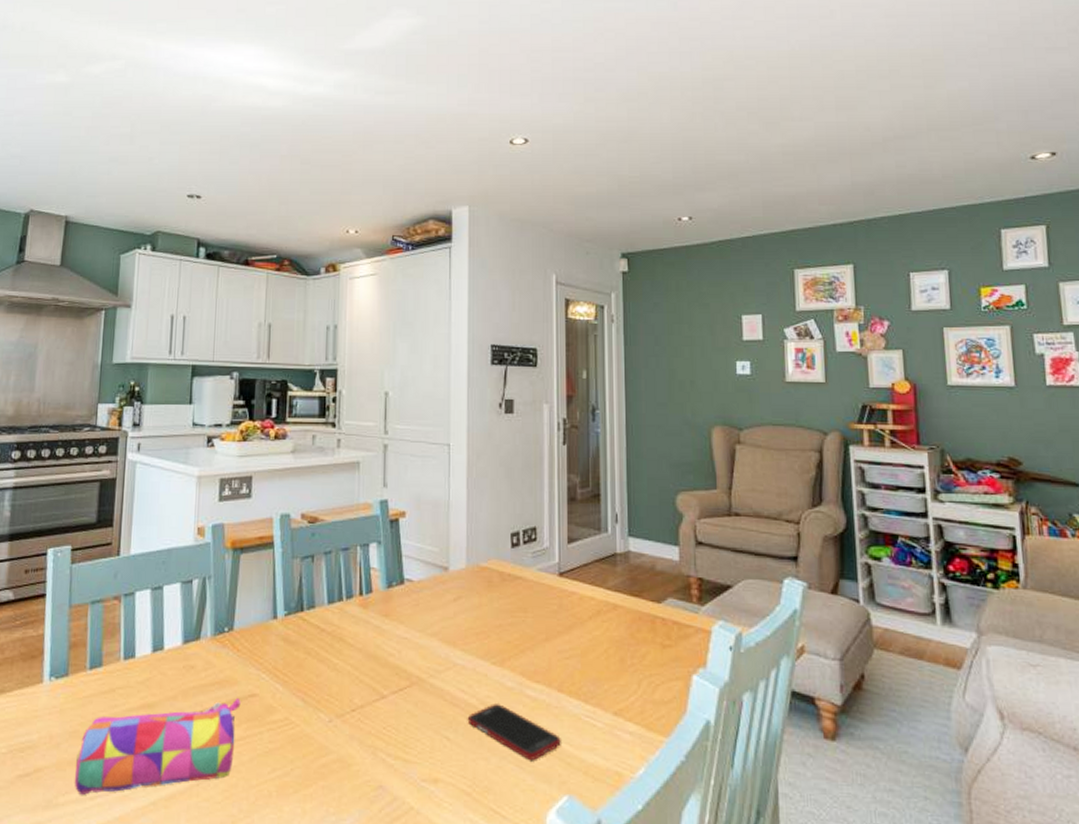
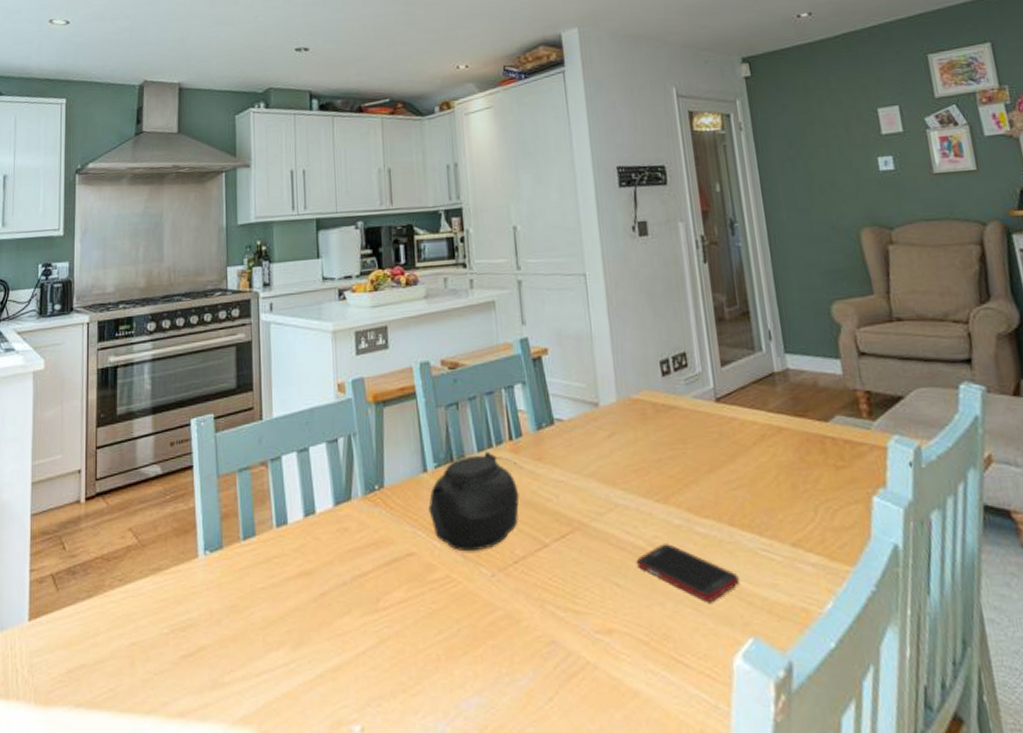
pencil case: present [74,698,241,796] -> none [238,559,399,673]
teapot: none [275,604,370,697] -> present [428,451,523,552]

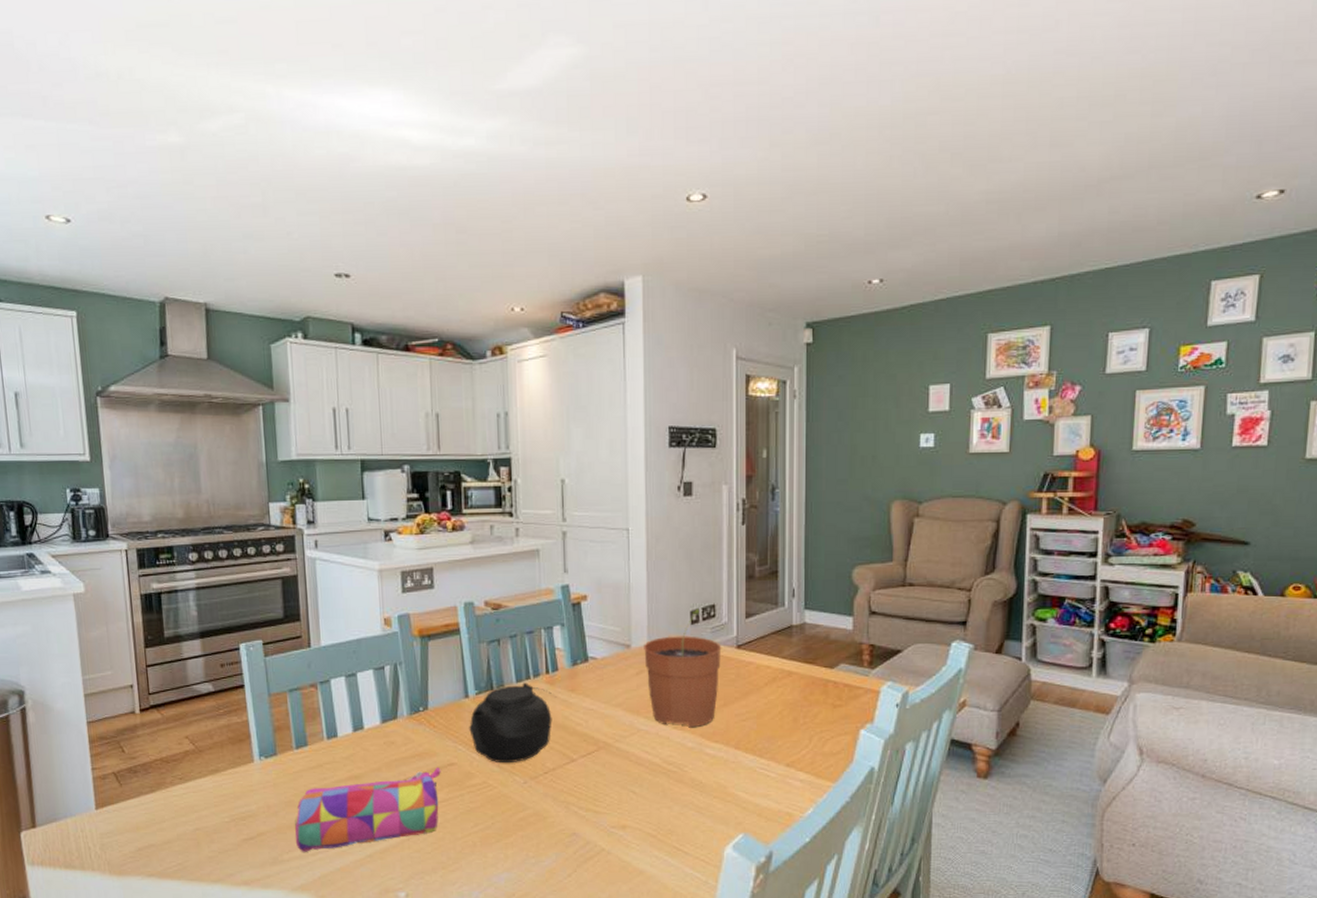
pencil case: none [238,559,399,673] -> present [294,768,441,853]
plant pot: none [613,358,701,501] -> present [644,609,722,728]
cell phone: present [636,544,739,602] -> none [651,762,737,806]

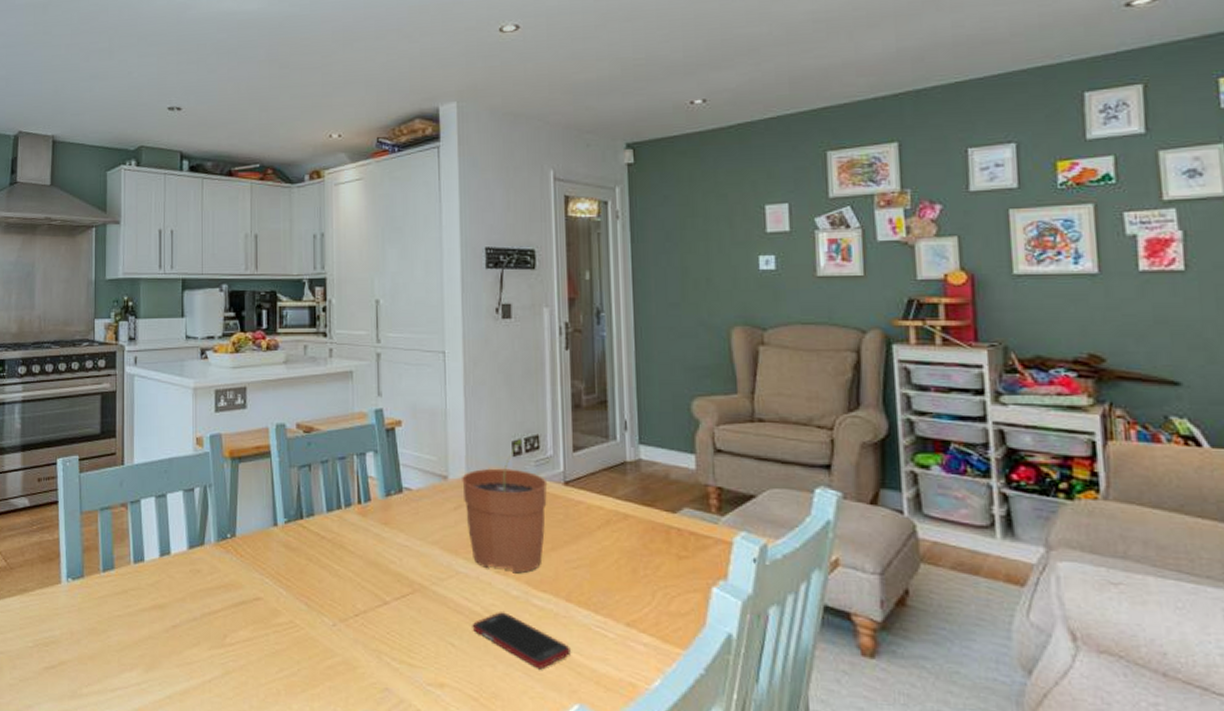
pencil case: present [294,768,441,853] -> none [95,601,246,688]
teapot: present [469,682,557,764] -> none [277,512,369,602]
cell phone: none [651,762,737,806] -> present [472,612,571,668]

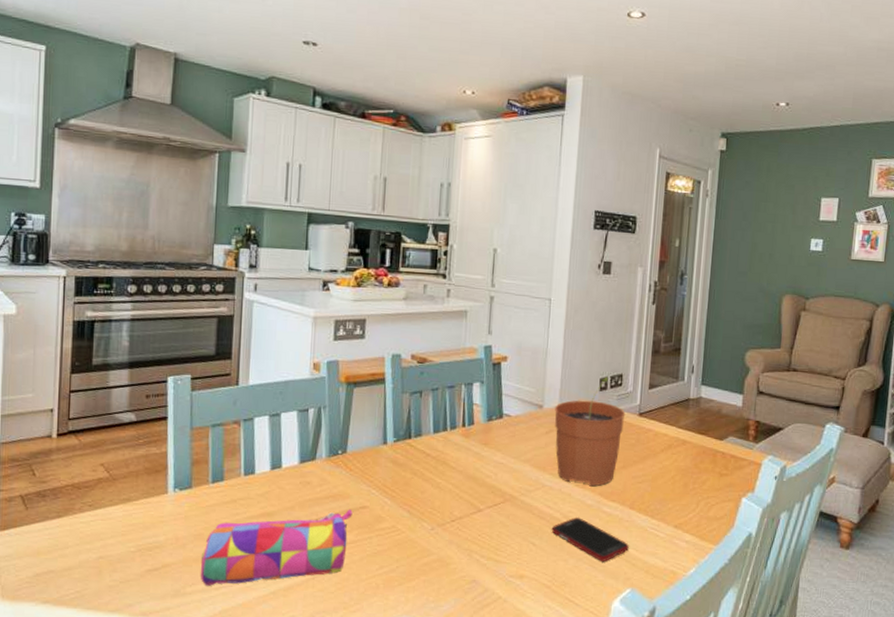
pencil case: none [95,601,246,688] -> present [200,510,353,587]

